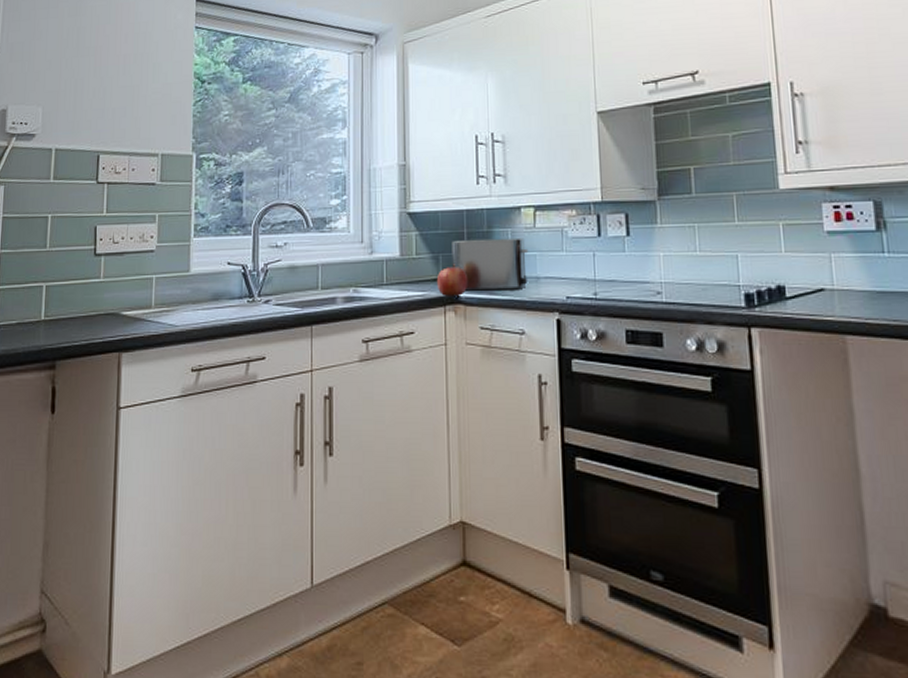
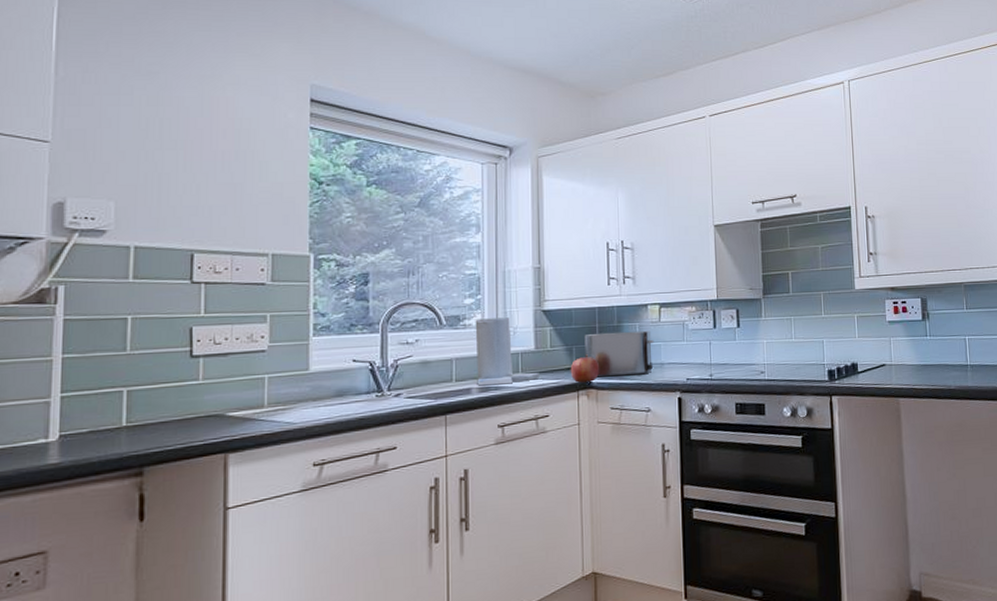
paper towel: none [340,220,404,295] -> present [475,317,539,386]

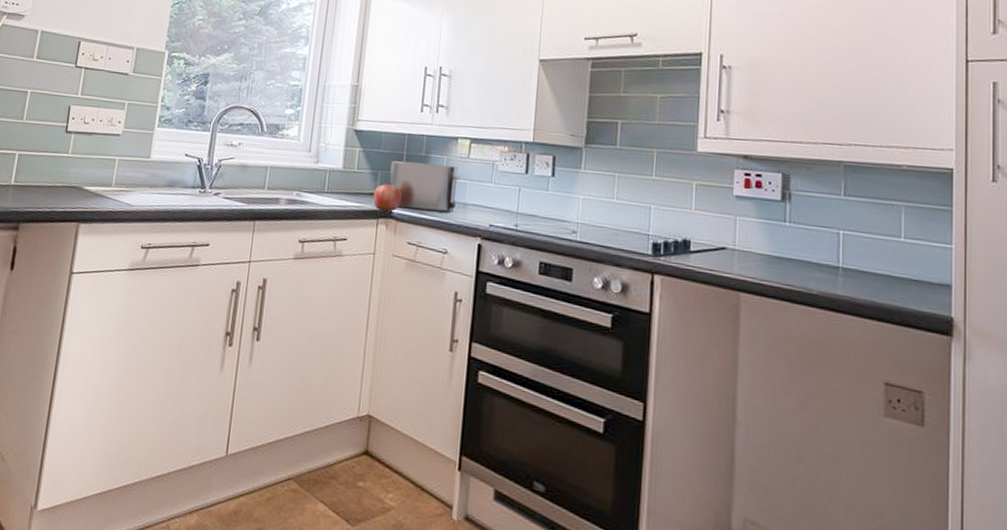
paper towel: present [475,317,539,386] -> none [286,130,344,201]

